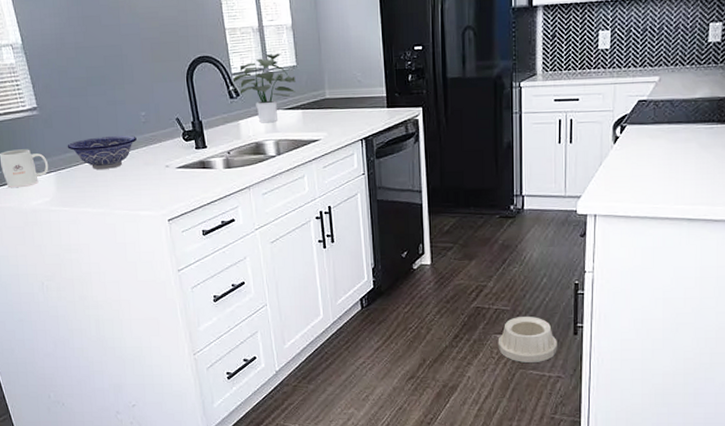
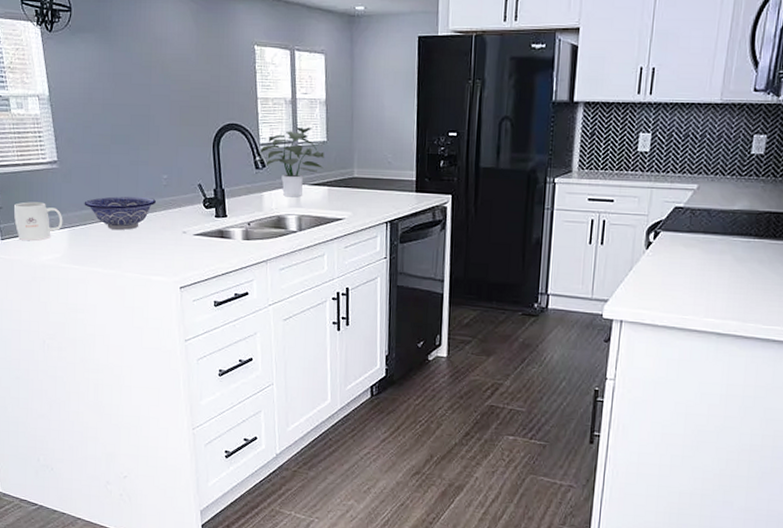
pet bowl: present [497,316,557,364] -> none [509,419,572,470]

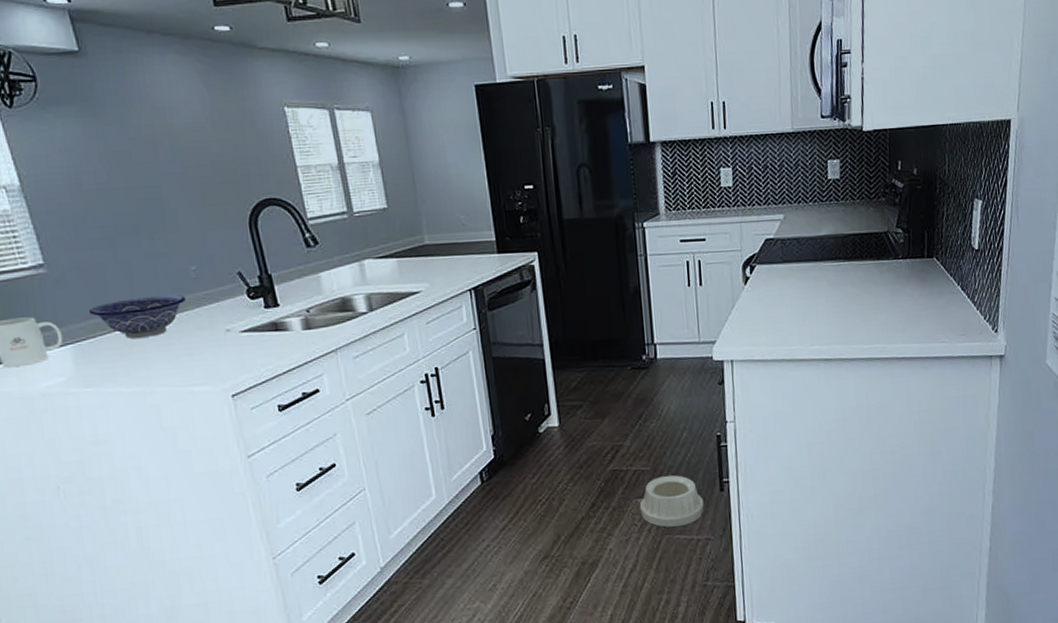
potted plant: present [260,127,324,198] -> none [309,194,388,275]
pet bowl: none [509,419,572,470] -> present [639,475,704,528]

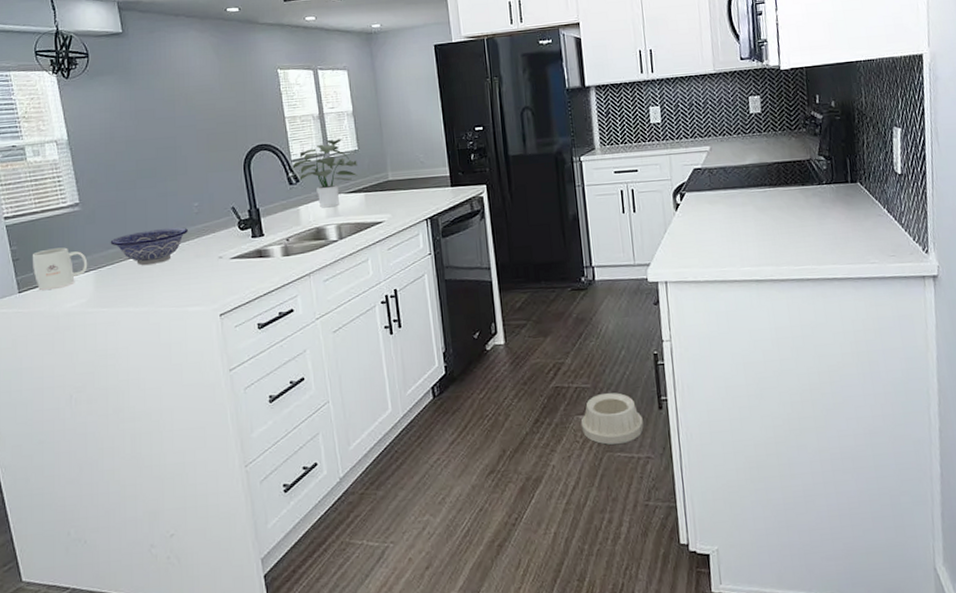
potted plant: none [309,194,388,275] -> present [292,138,358,208]

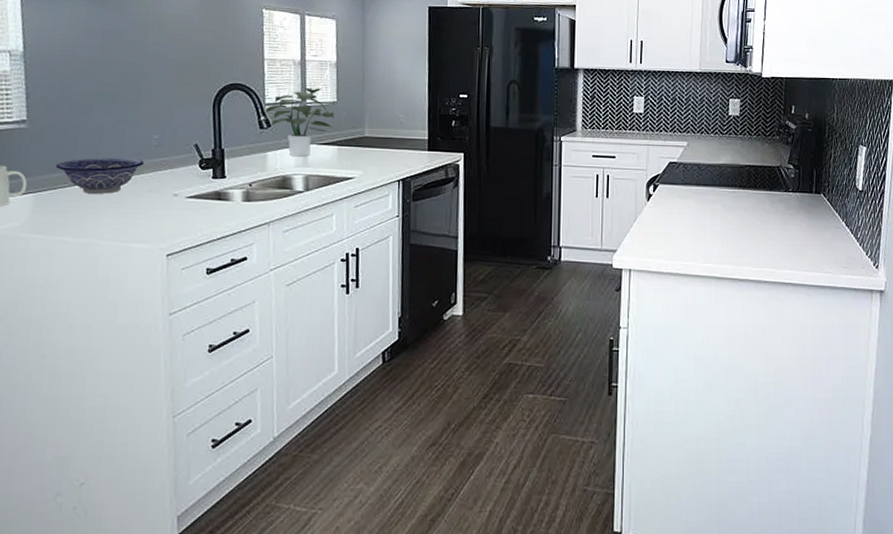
pet bowl: present [580,392,644,445] -> none [529,373,591,427]

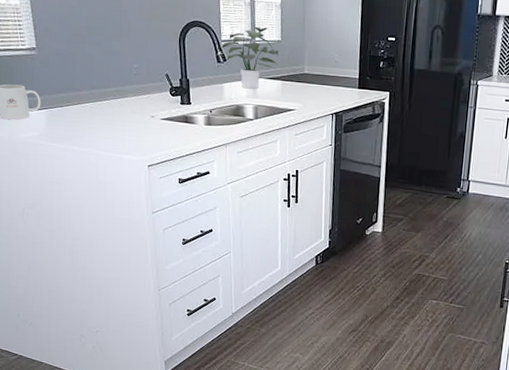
decorative bowl: present [55,157,144,194] -> none [60,82,127,113]

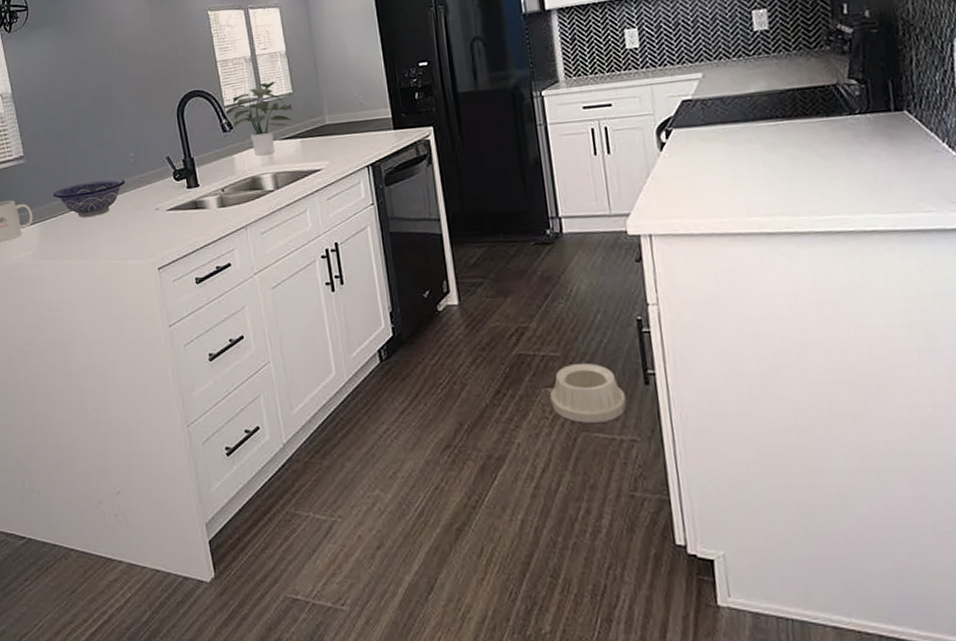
decorative bowl: none [60,82,127,113] -> present [53,178,125,217]
pet bowl: none [432,286,485,329] -> present [549,362,627,424]

